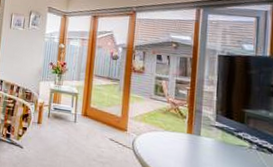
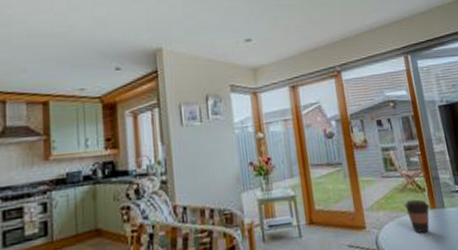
coffee cup: none [163,121,187,150] -> present [404,199,430,234]

